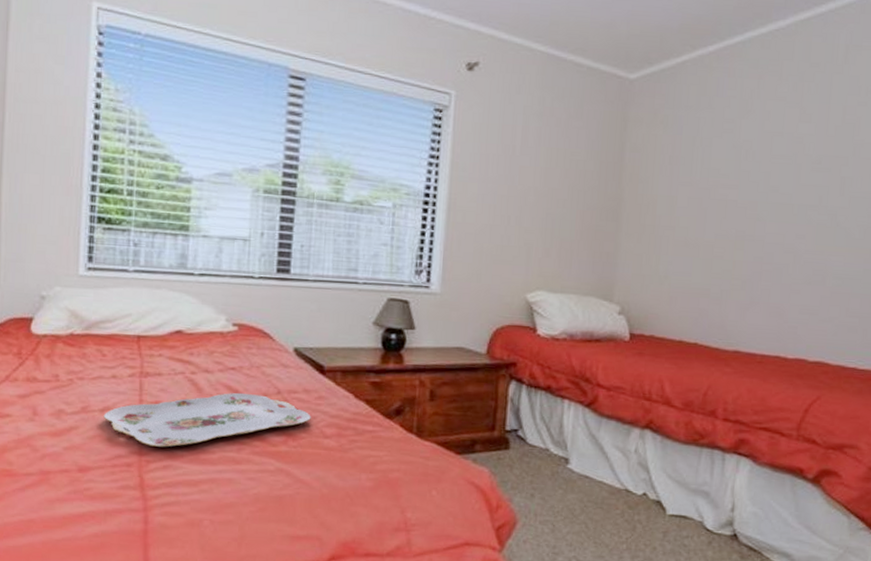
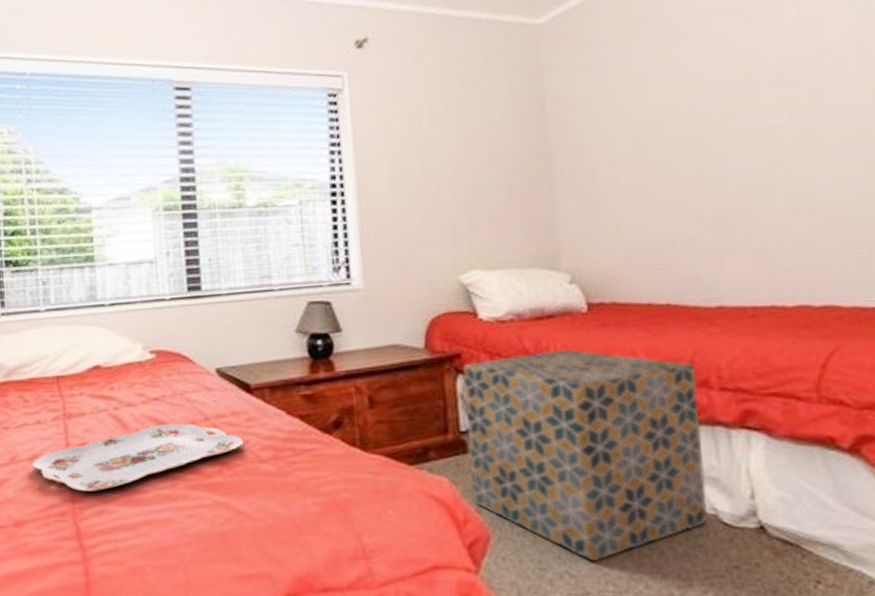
storage ottoman: none [507,369,707,550] -> present [463,349,707,561]

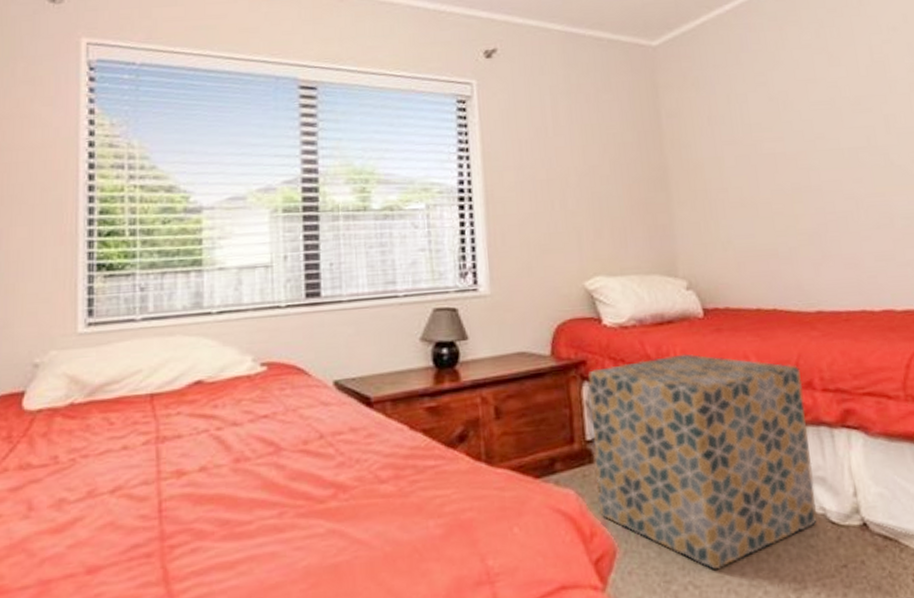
serving tray: present [32,423,244,492] -> none [114,443,362,527]

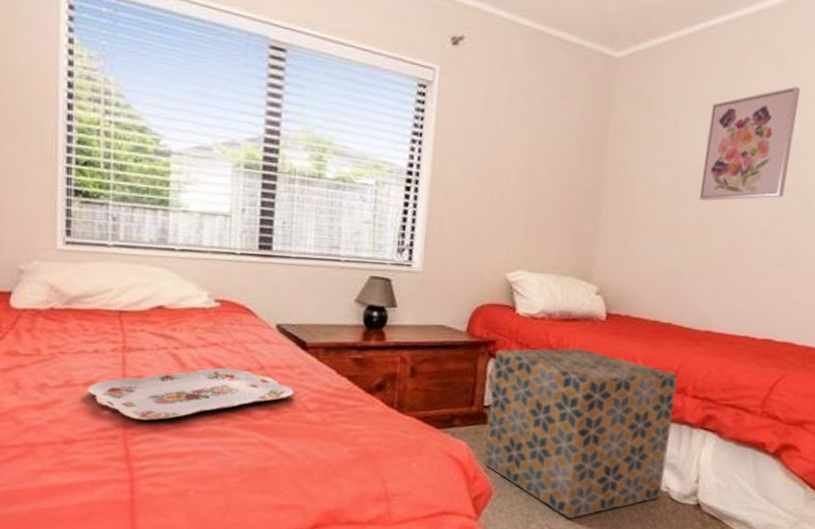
serving tray: none [114,443,362,527] -> present [87,367,294,421]
wall art: none [760,47,859,172] -> present [699,86,801,201]

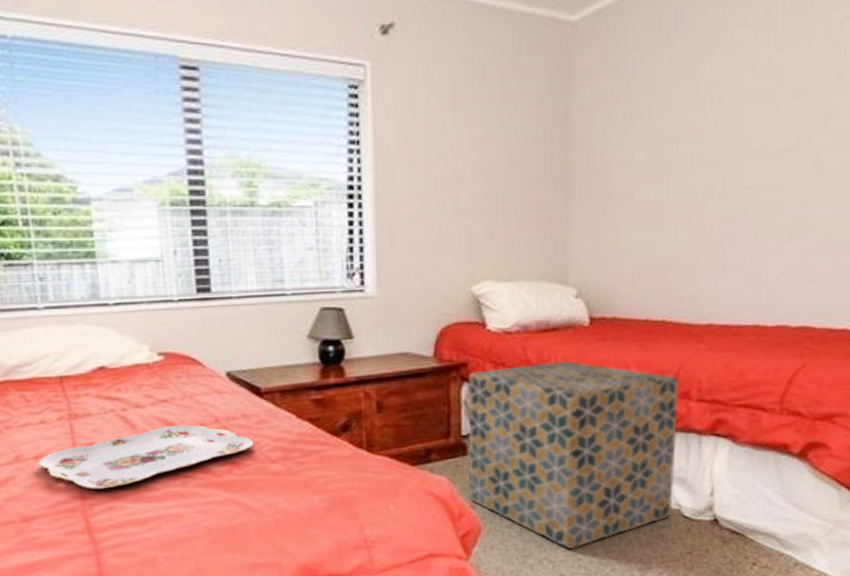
wall art: present [699,86,801,201] -> none [685,25,797,175]

